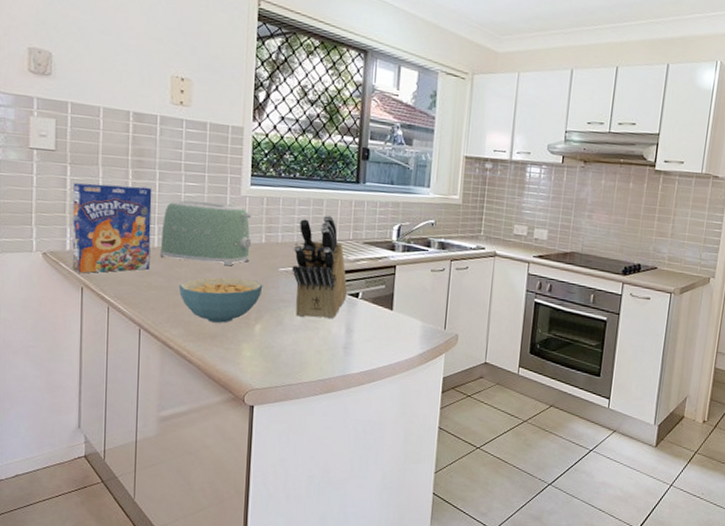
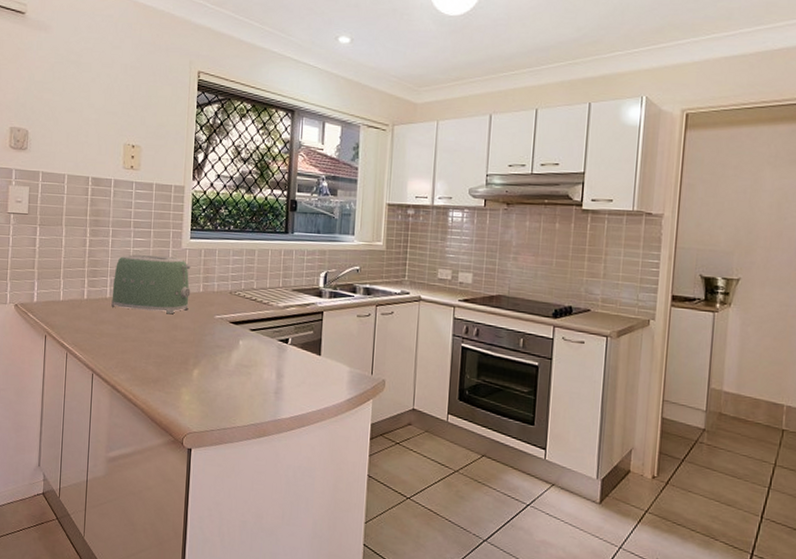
cereal box: present [72,183,152,273] -> none [38,241,106,323]
cereal bowl: present [178,277,263,323] -> none [126,325,201,368]
knife block: present [292,214,348,319] -> none [226,264,278,365]

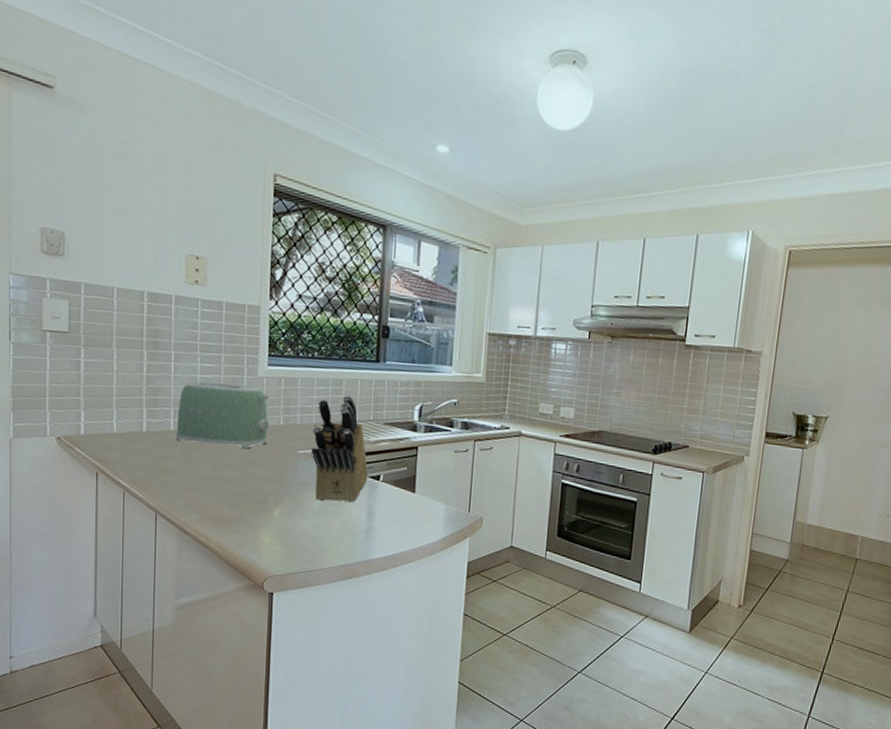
knife block: none [226,264,278,365] -> present [311,395,369,503]

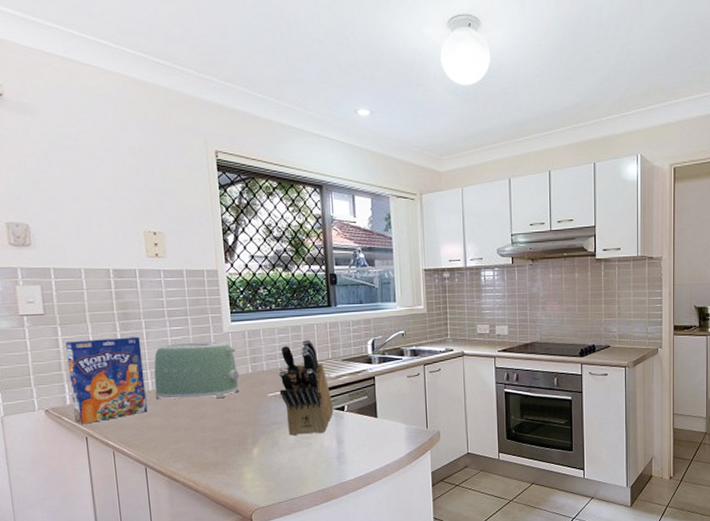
cereal box: none [86,365,168,458] -> present [65,336,148,424]

